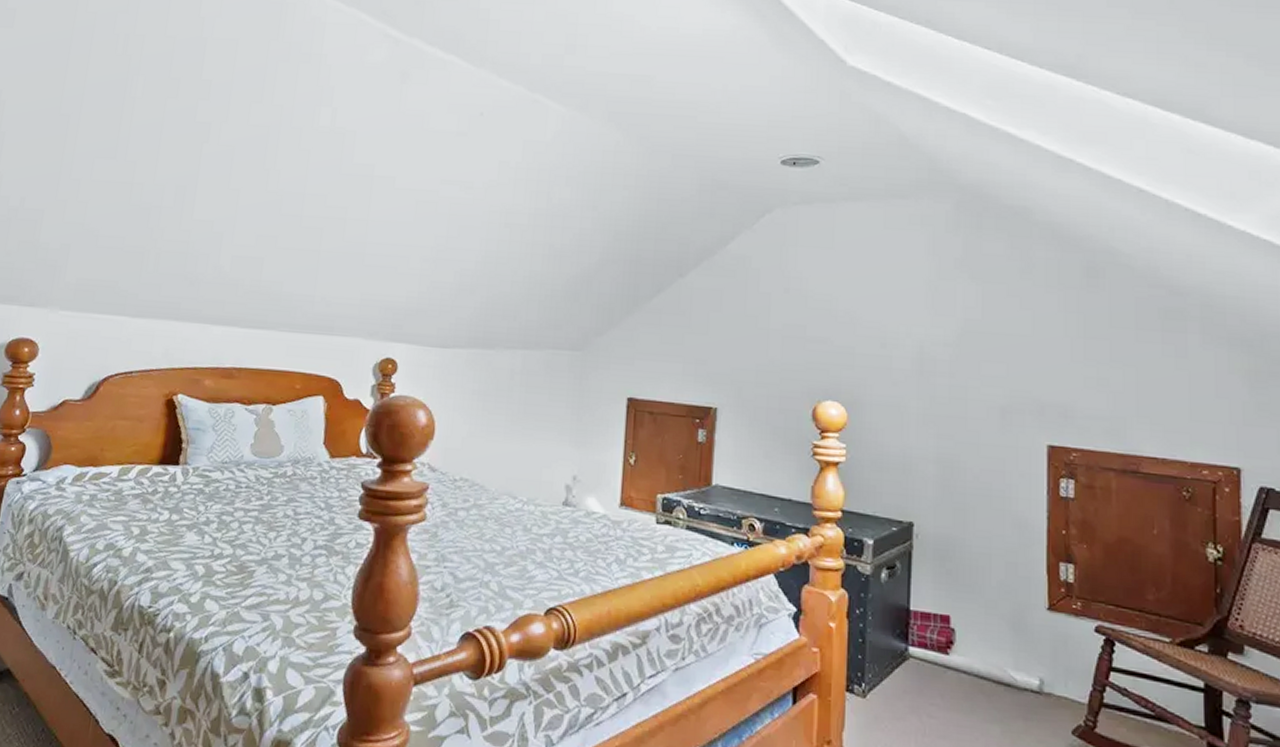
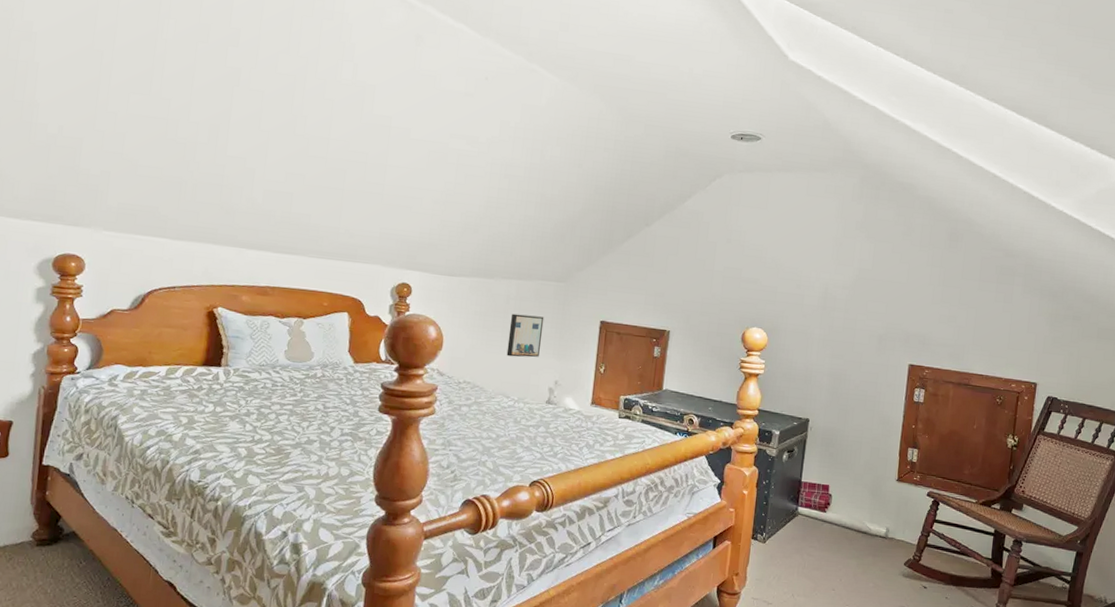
wall art: none [512,391,557,447] -> present [506,313,544,358]

